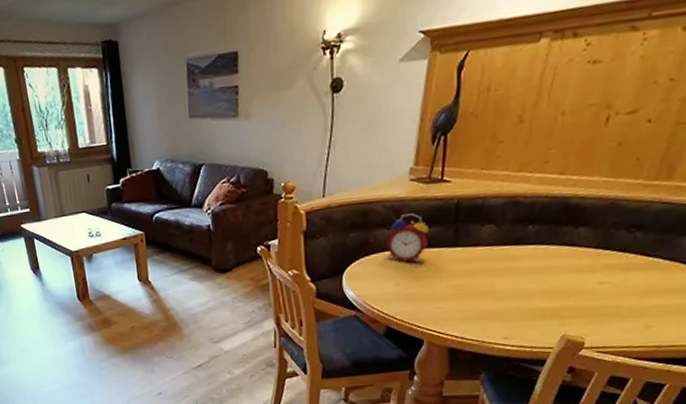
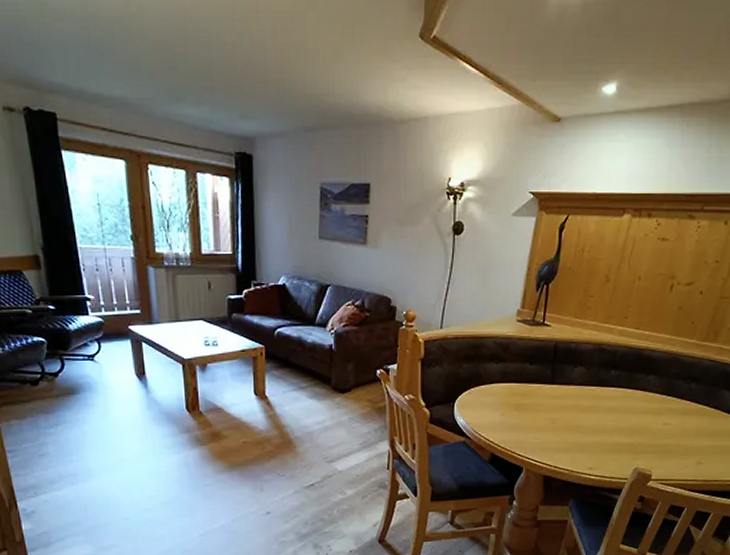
alarm clock: present [386,213,429,262] -> none [495,351,531,395]

